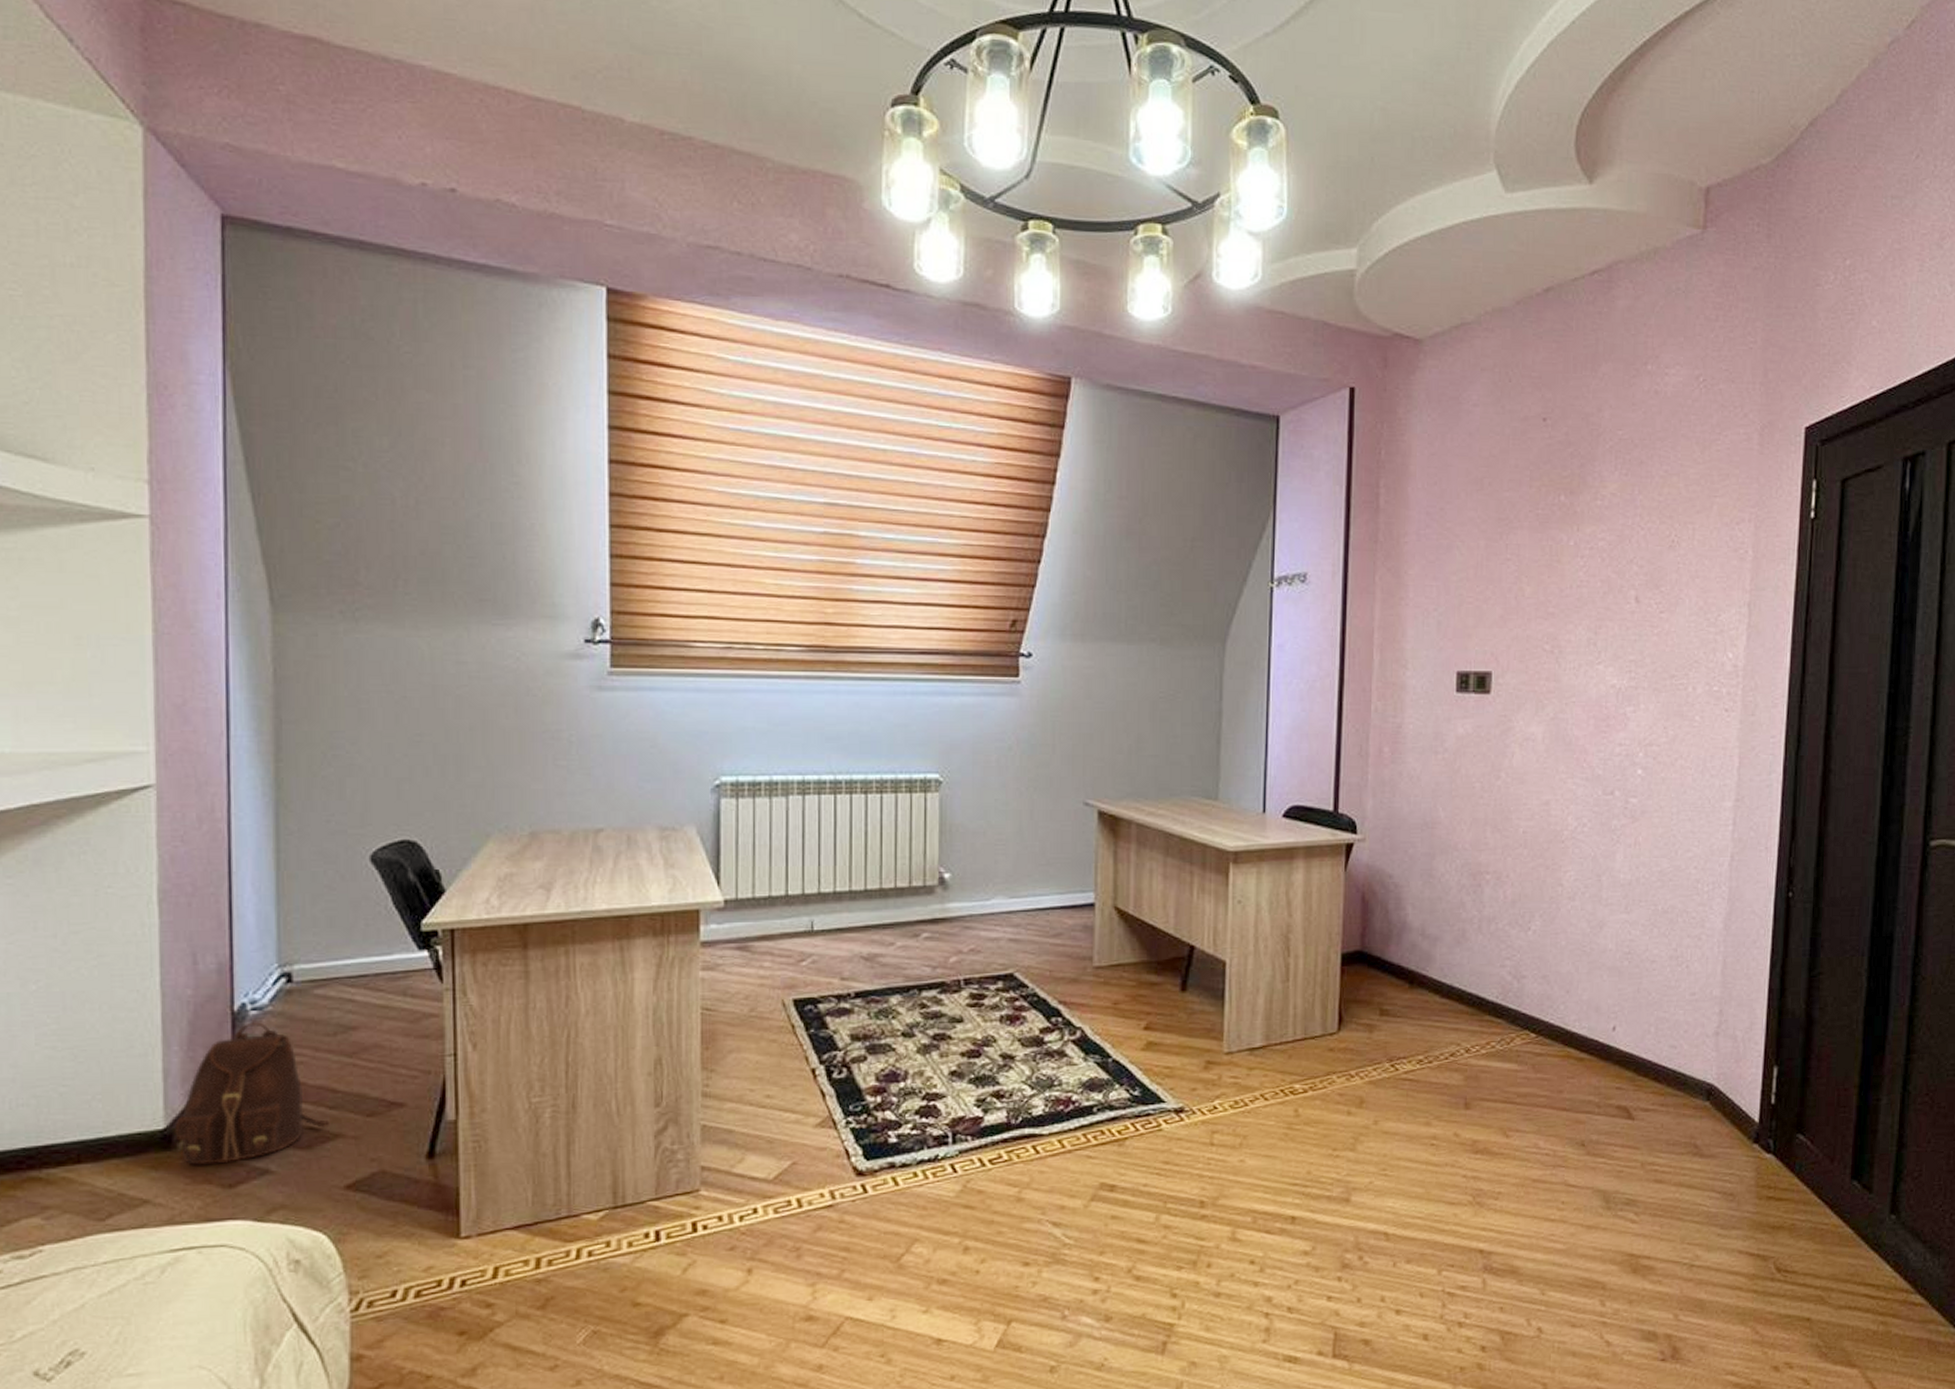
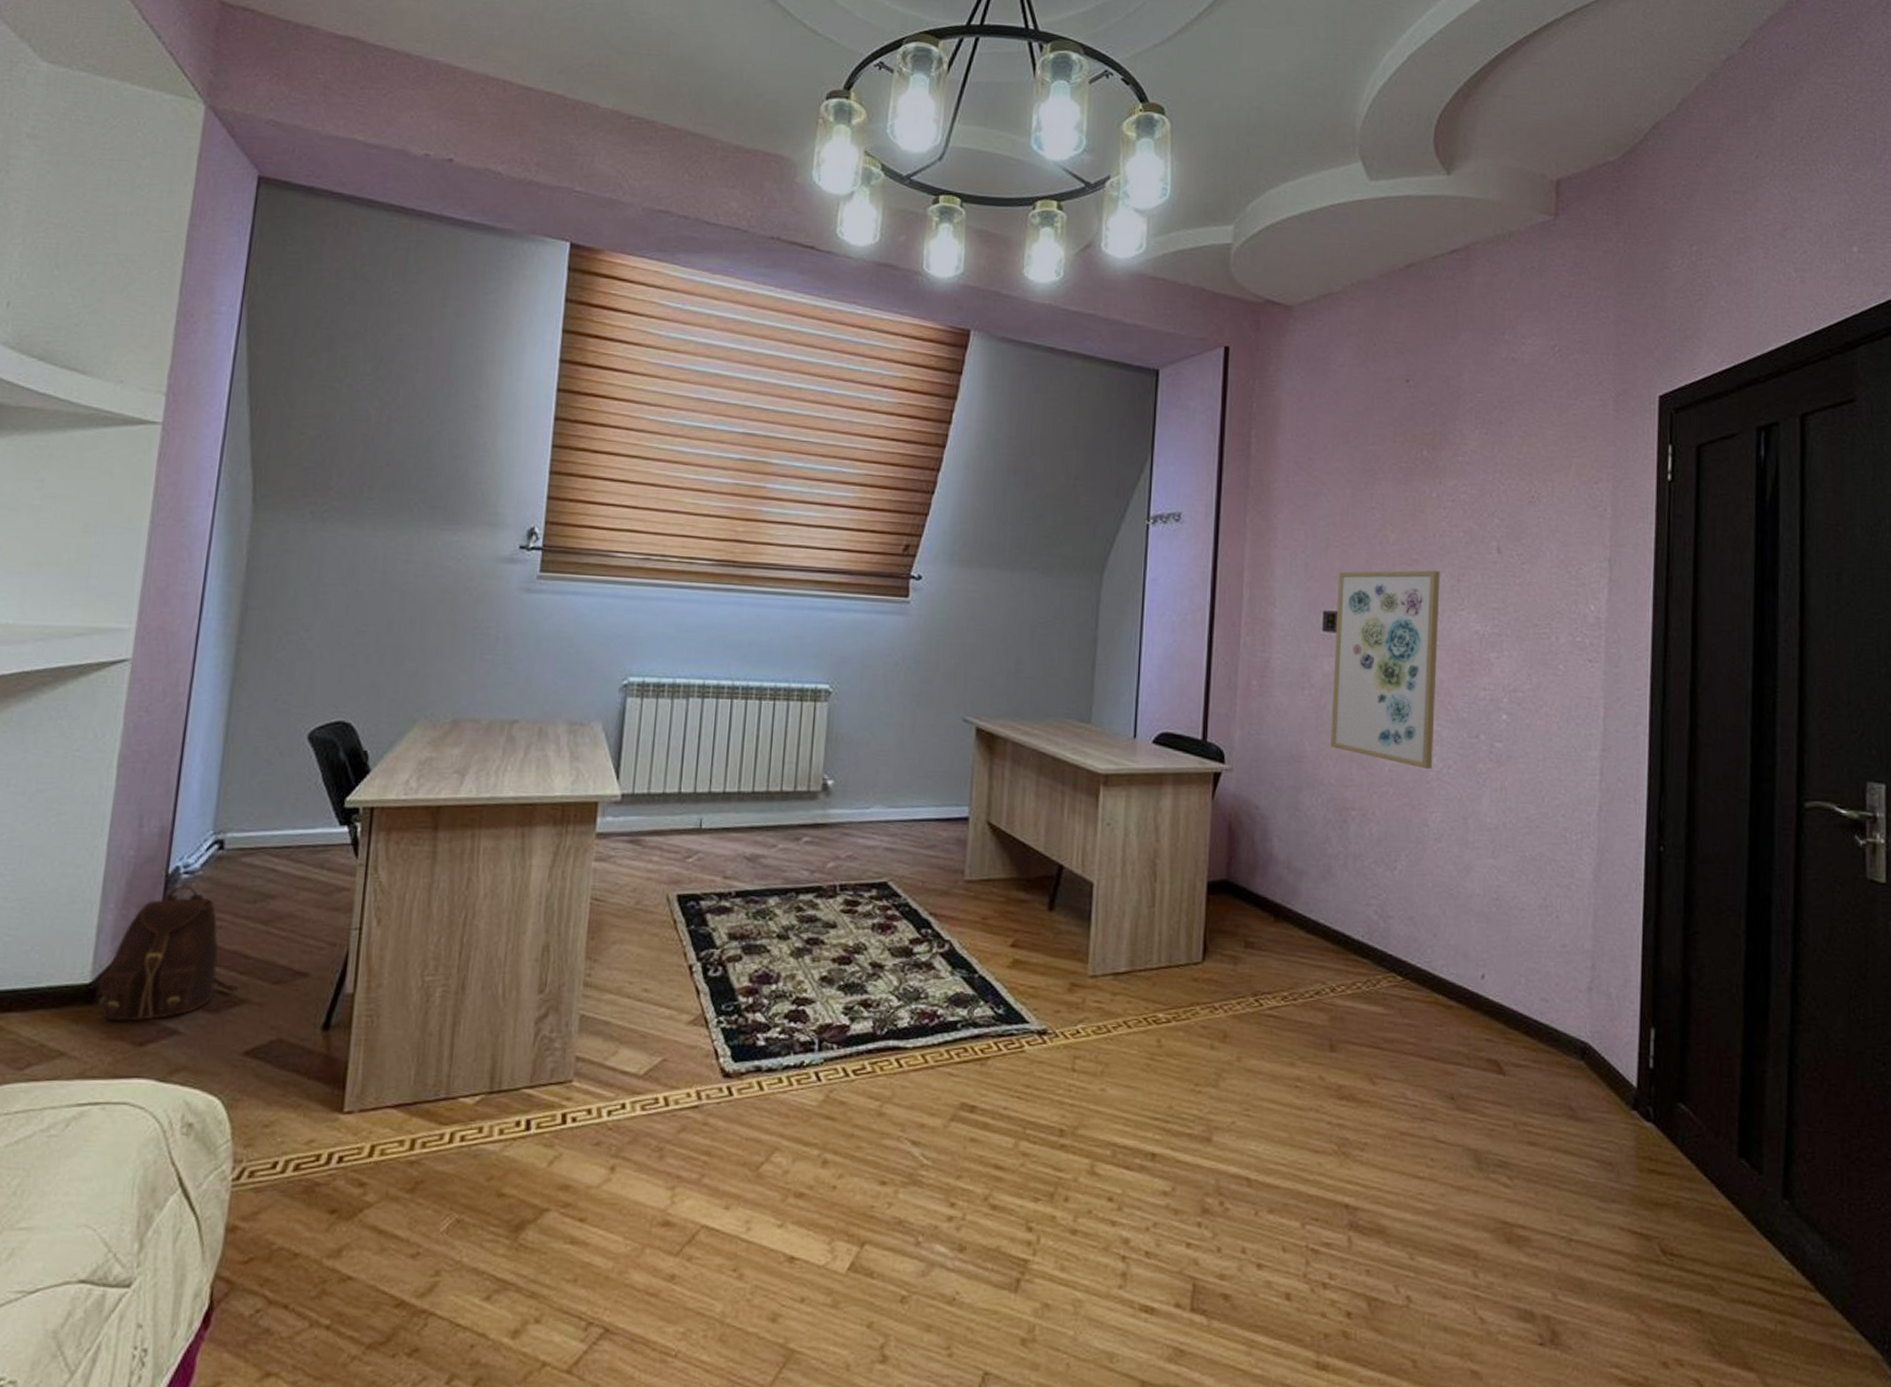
wall art: none [1465,624,1577,828] -> present [1331,570,1440,769]

